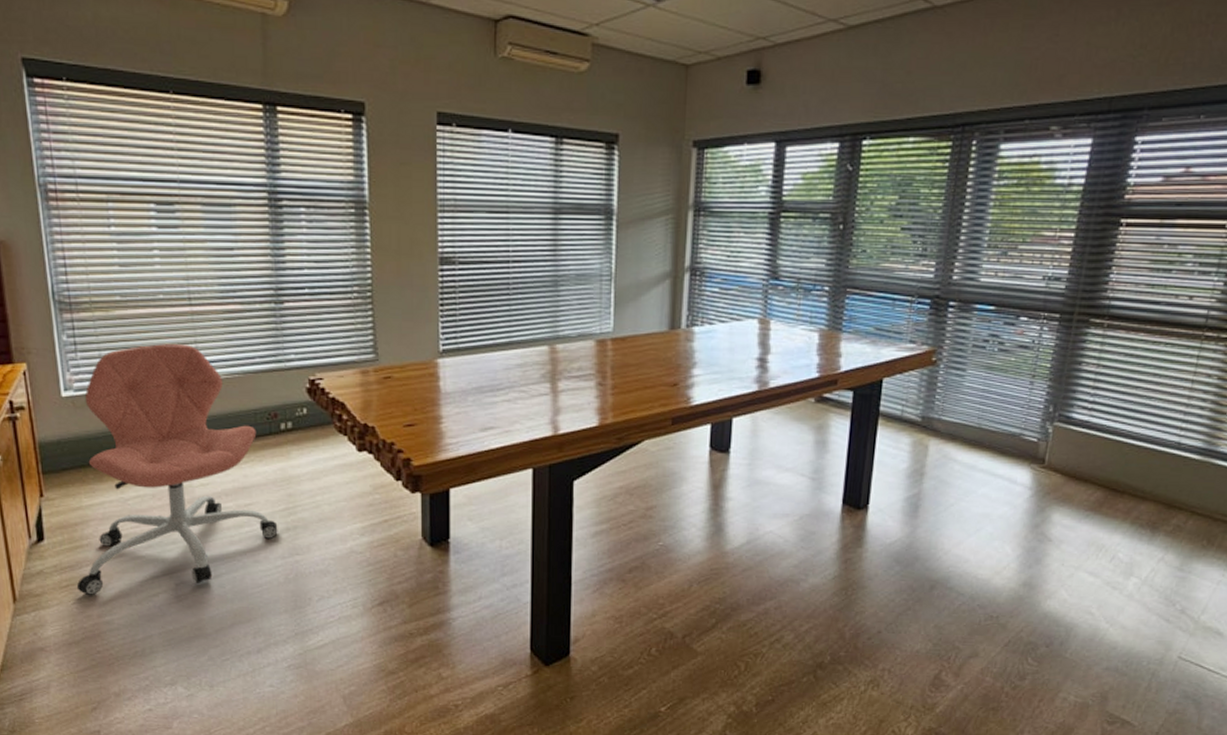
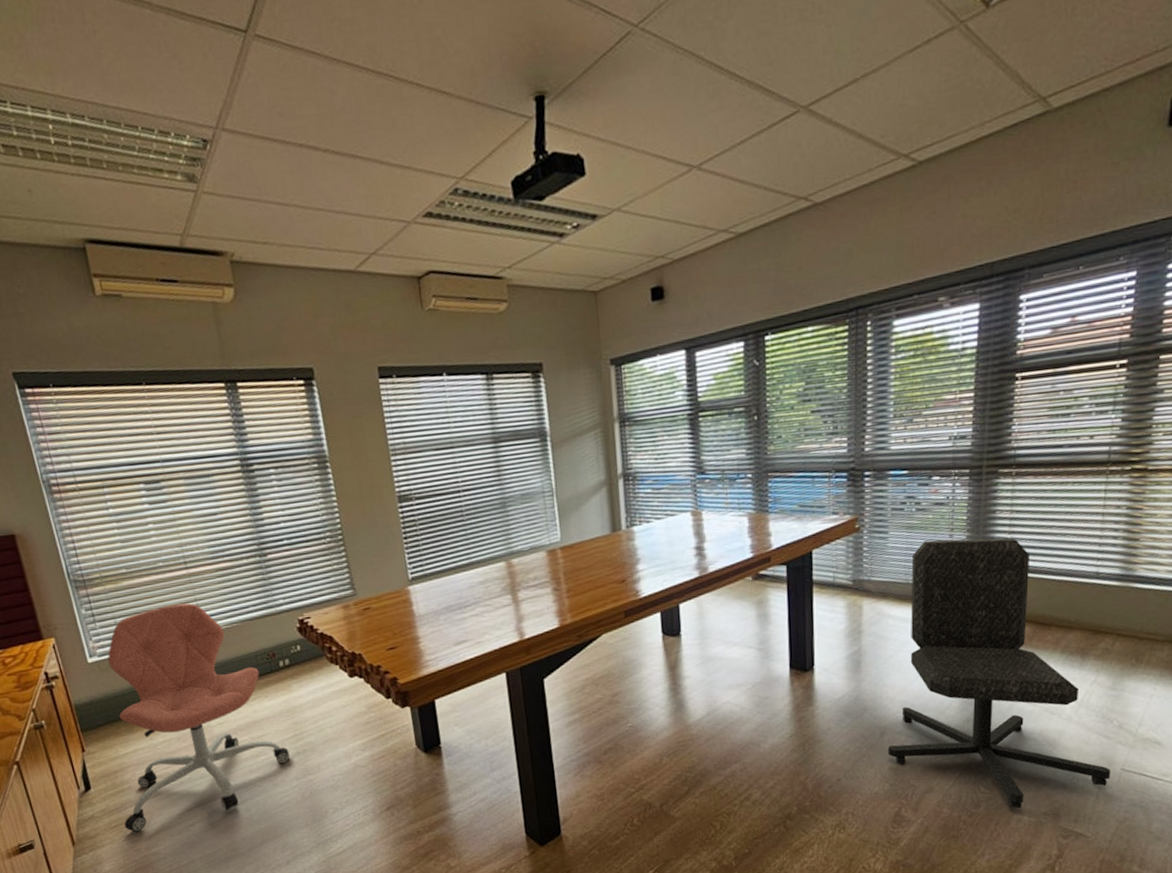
chair: none [935,385,1167,687] -> present [887,537,1110,809]

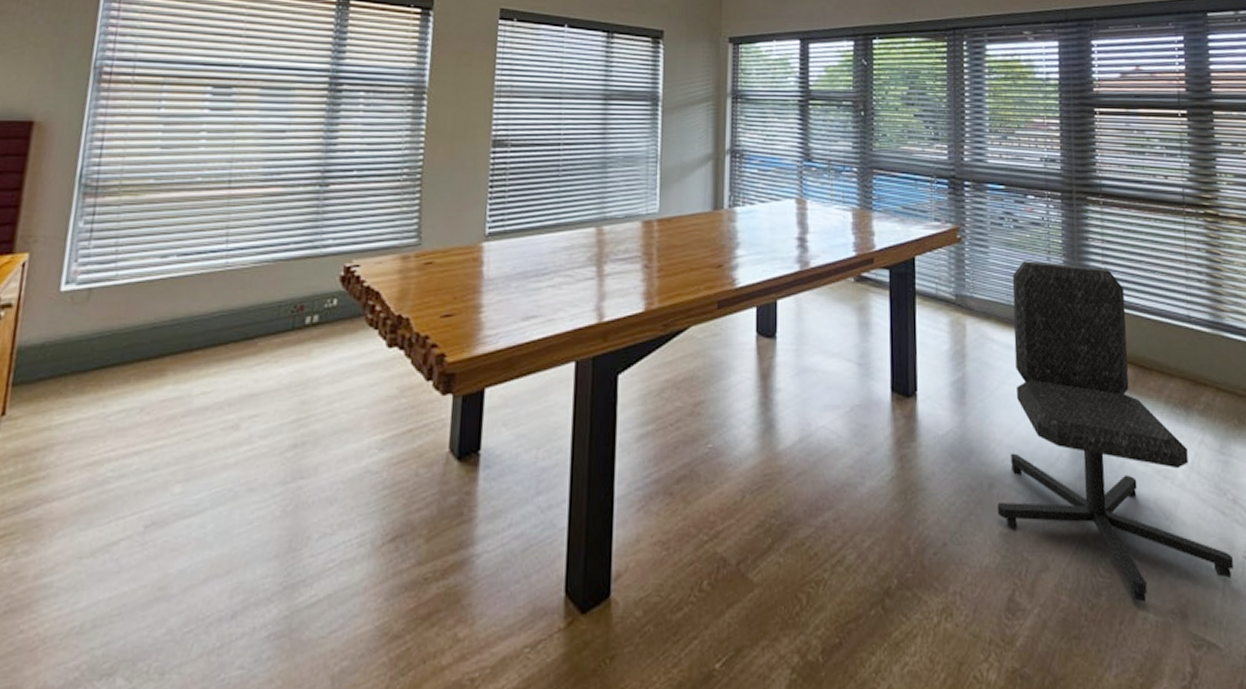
office chair: present [108,603,290,833] -> none [15,230,284,549]

